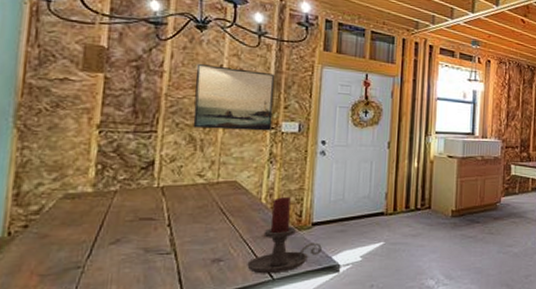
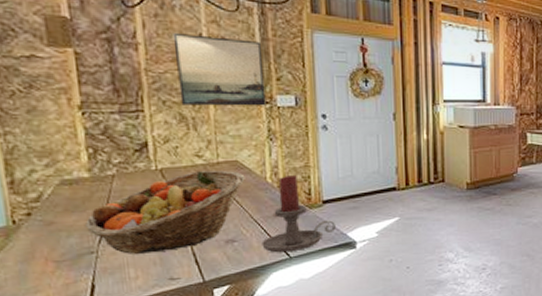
fruit basket: none [77,189,241,270] -> present [84,170,245,254]

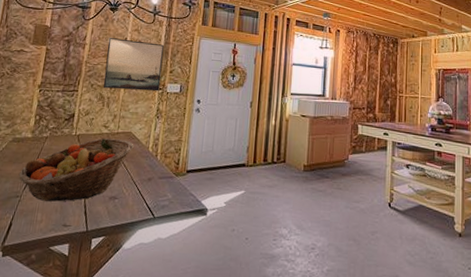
candle holder: present [261,174,336,253] -> none [135,146,194,213]

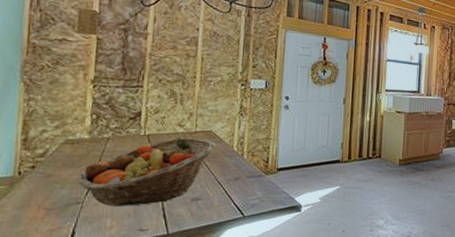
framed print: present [103,37,164,92] -> none [173,26,245,88]

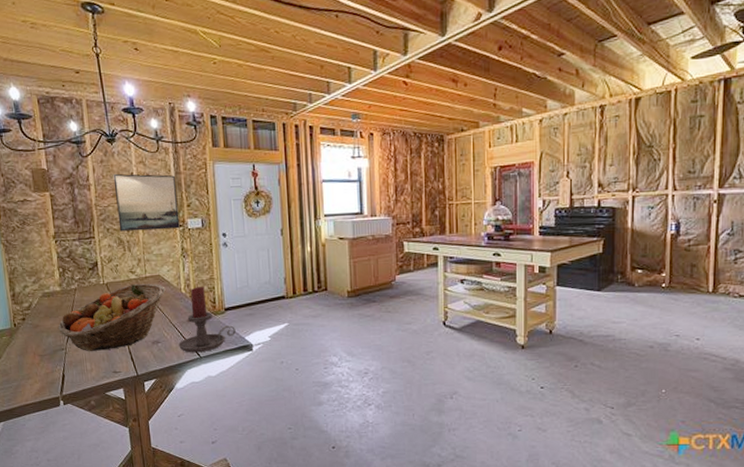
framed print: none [173,26,245,88] -> present [113,173,180,232]
candle holder: none [221,144,286,212] -> present [178,286,236,353]

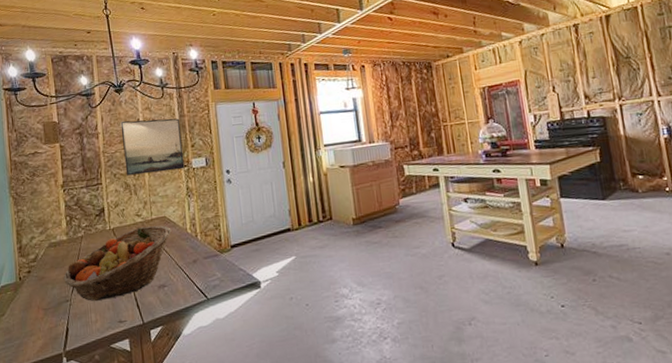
candle holder: present [178,286,236,353] -> none [185,224,243,295]

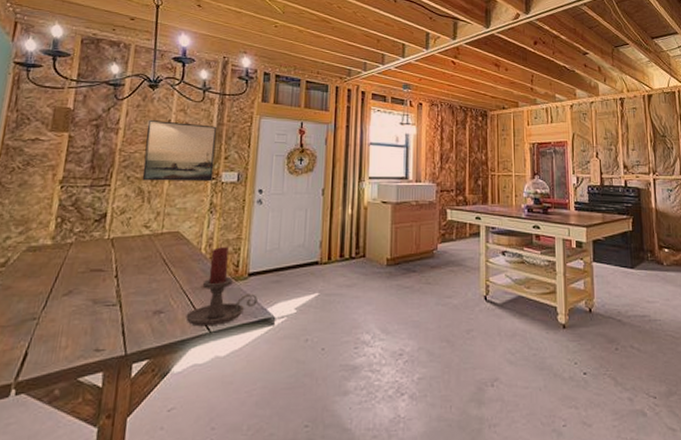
fruit basket: present [63,225,172,301] -> none [35,240,183,322]
candle holder: none [185,224,243,295] -> present [186,246,258,327]

